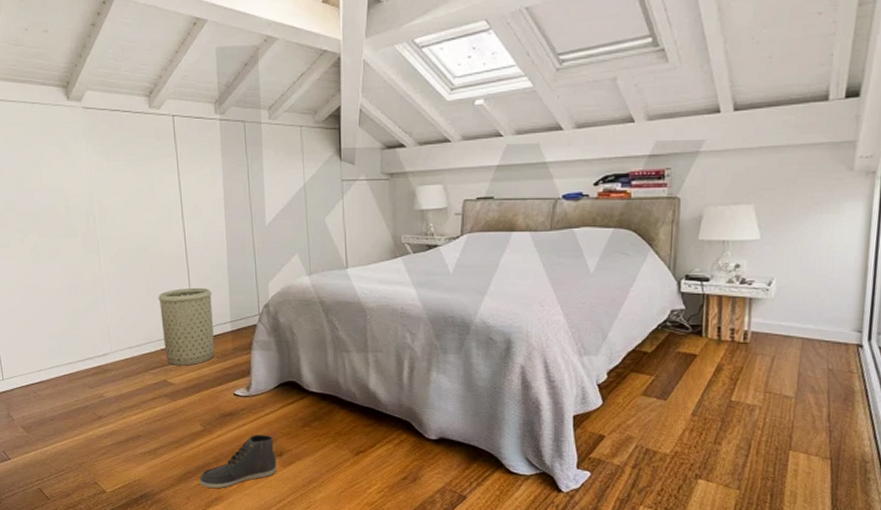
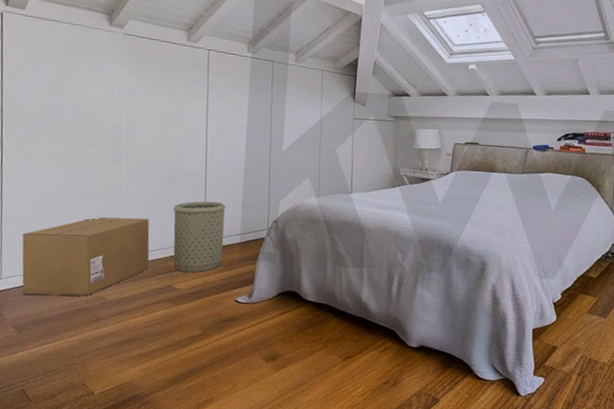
box: none [16,310,142,396] -> present [22,217,150,297]
sneaker: present [199,435,277,488] -> none [191,339,270,390]

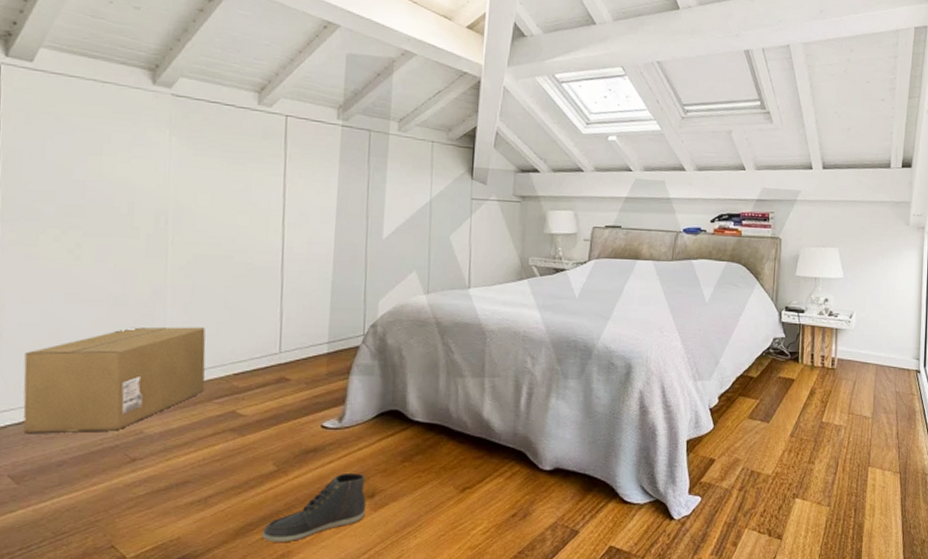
laundry basket: present [173,201,226,273] -> none [238,303,309,393]
sneaker: none [191,339,270,390] -> present [262,473,367,542]

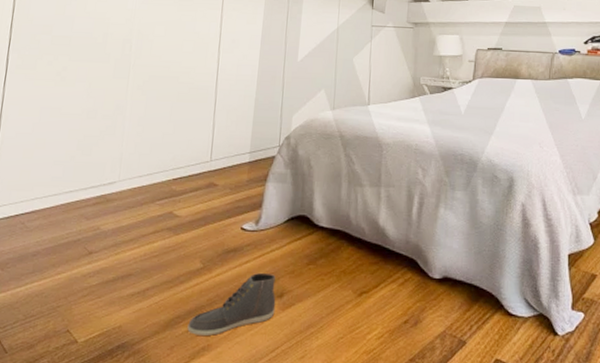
box: present [23,327,206,434] -> none [10,137,154,227]

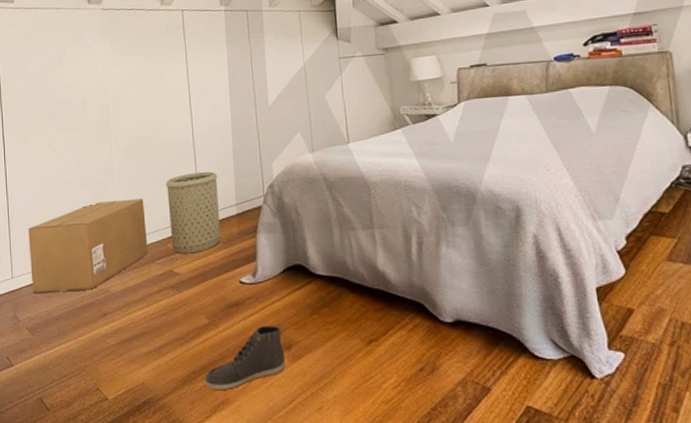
box: none [10,137,154,227] -> present [28,198,149,294]
laundry basket: none [176,117,236,197] -> present [166,171,220,254]

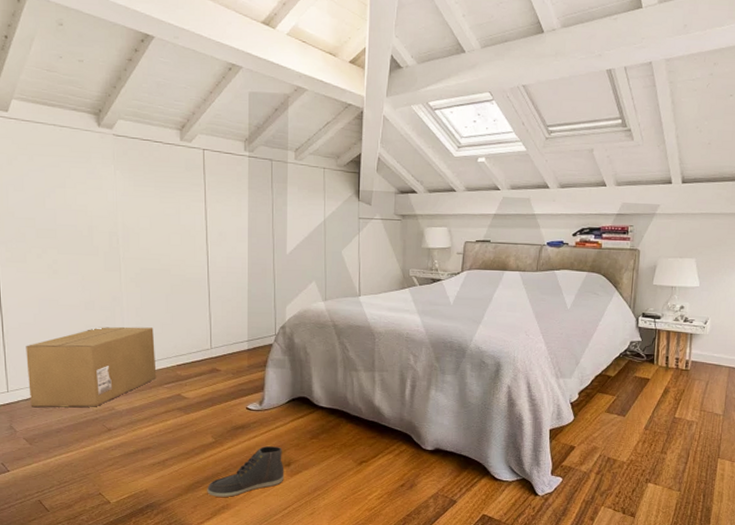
laundry basket: present [166,171,220,254] -> none [177,308,231,381]

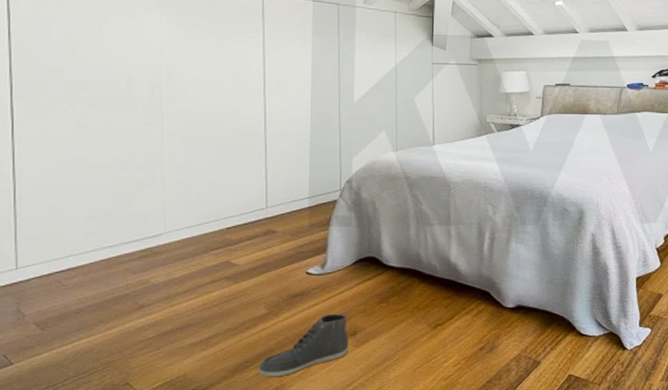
box: present [26,327,157,408] -> none [42,187,202,286]

